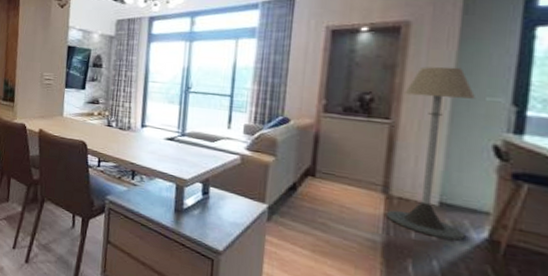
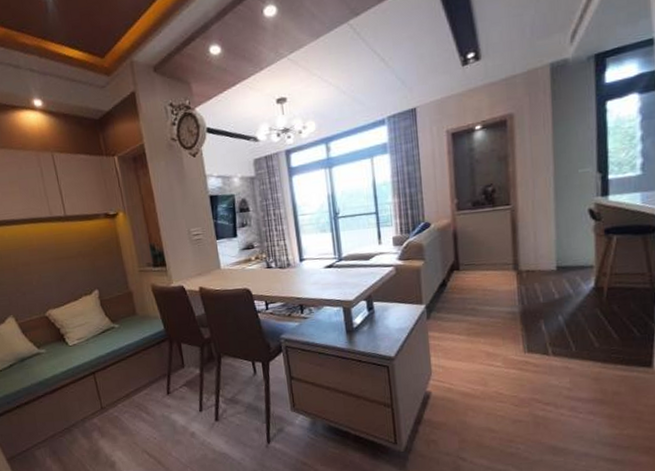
floor lamp: present [387,66,476,241] -> none [518,148,579,297]

